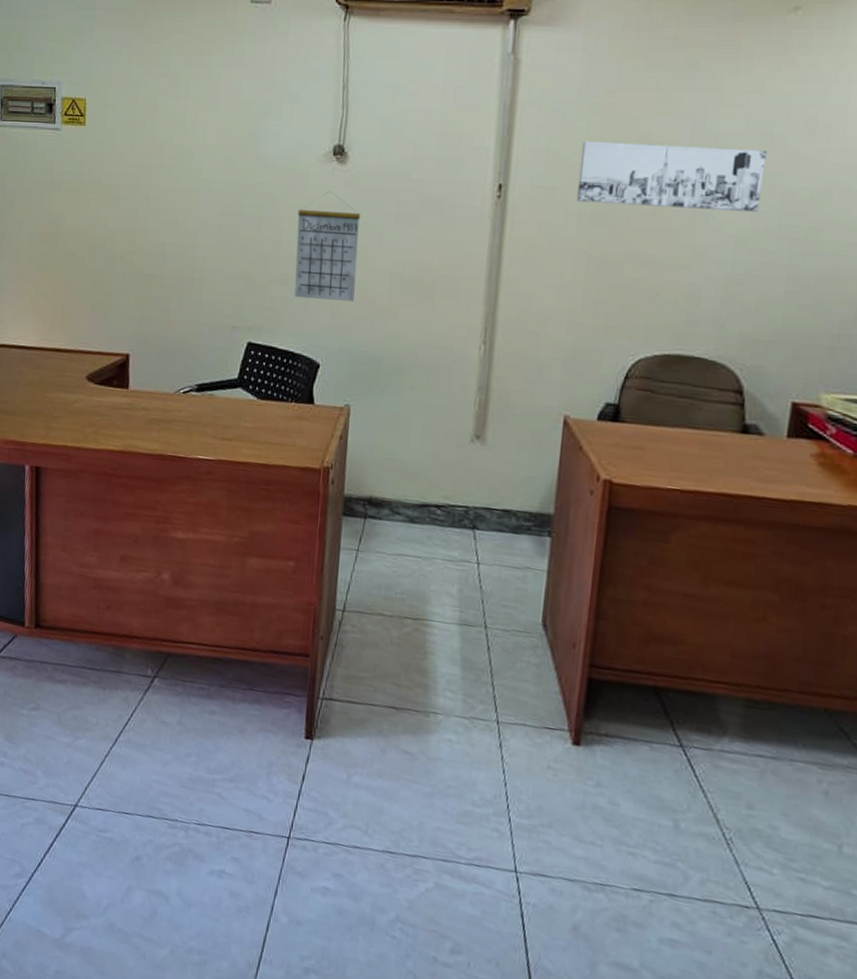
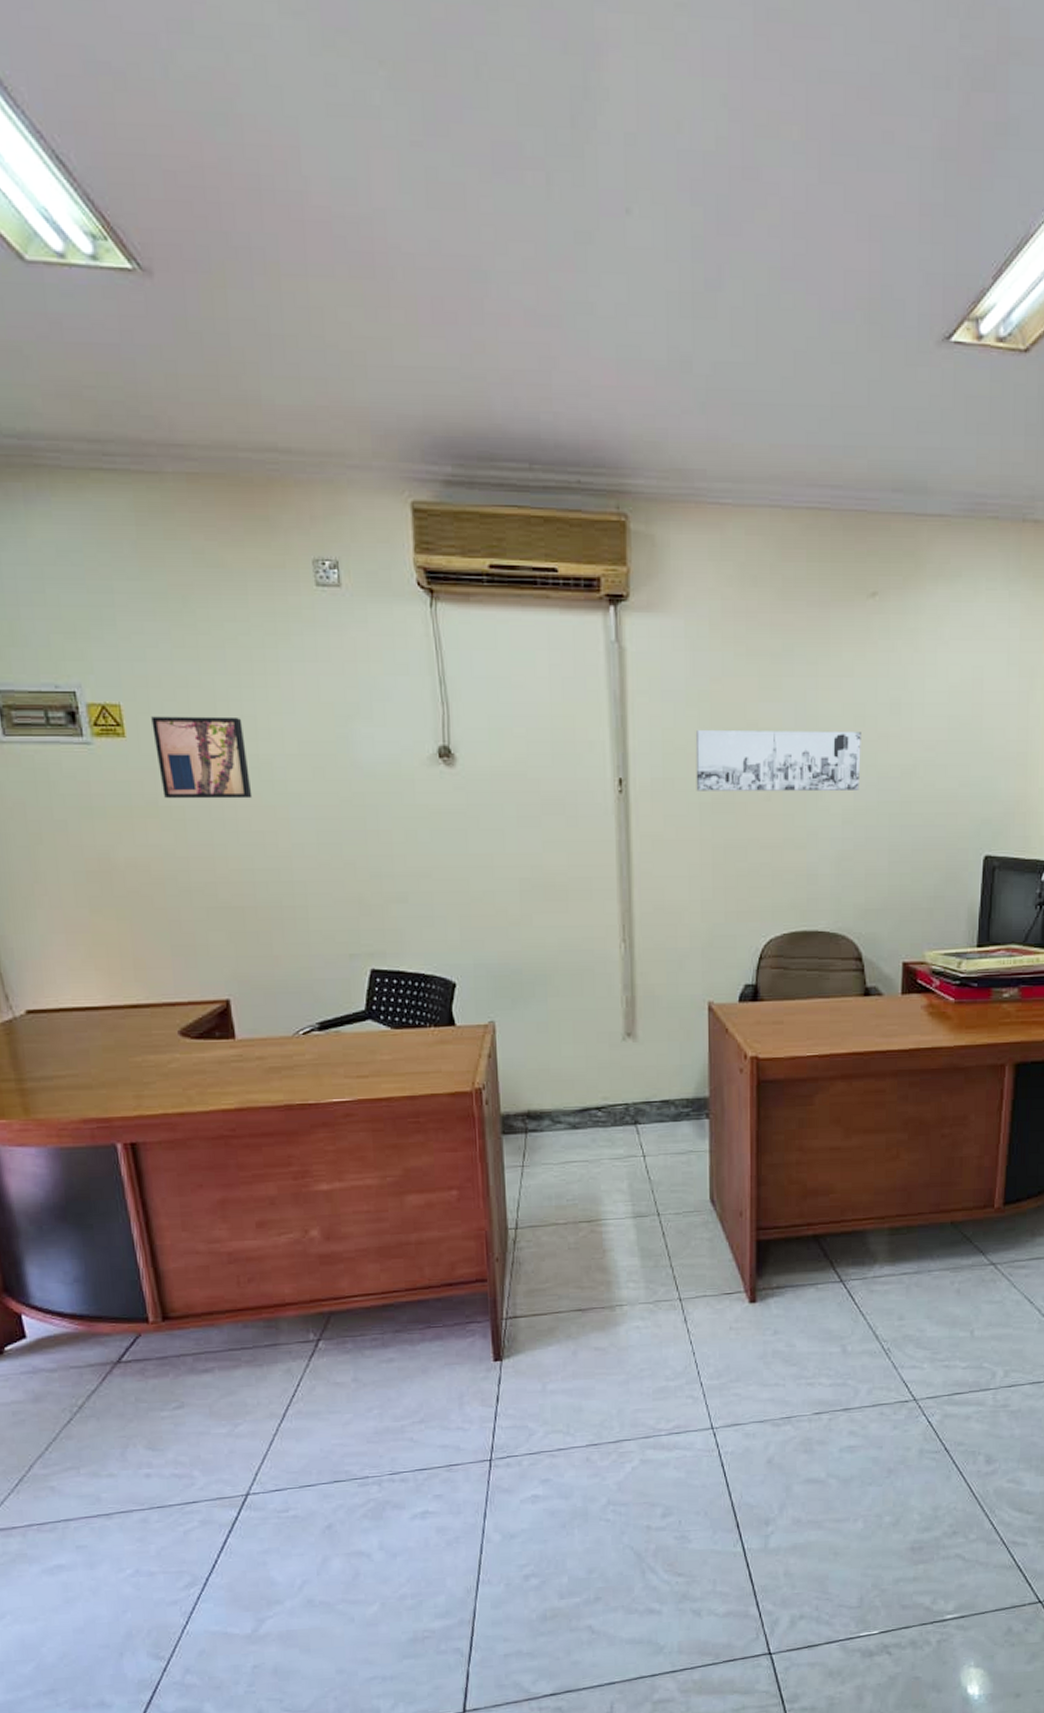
wall art: none [105,109,175,182] -> present [151,716,253,799]
calendar: present [294,191,360,302] -> none [407,797,483,916]

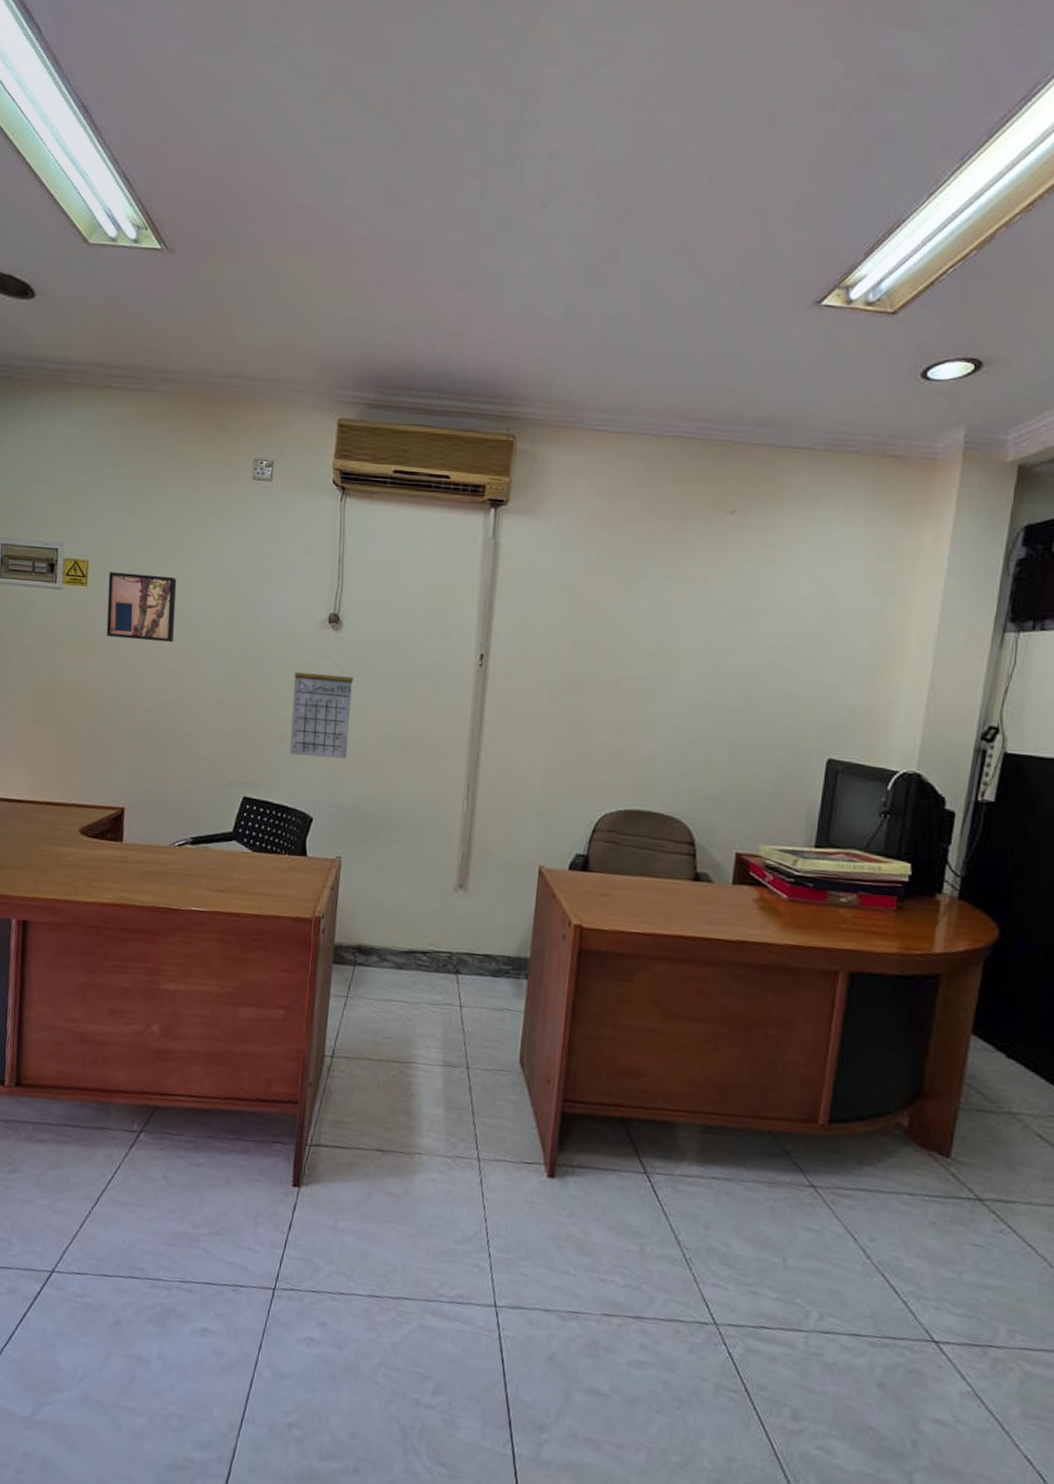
calendar: none [407,797,483,916] -> present [289,656,353,759]
wall art: present [695,729,861,791] -> none [549,617,711,685]

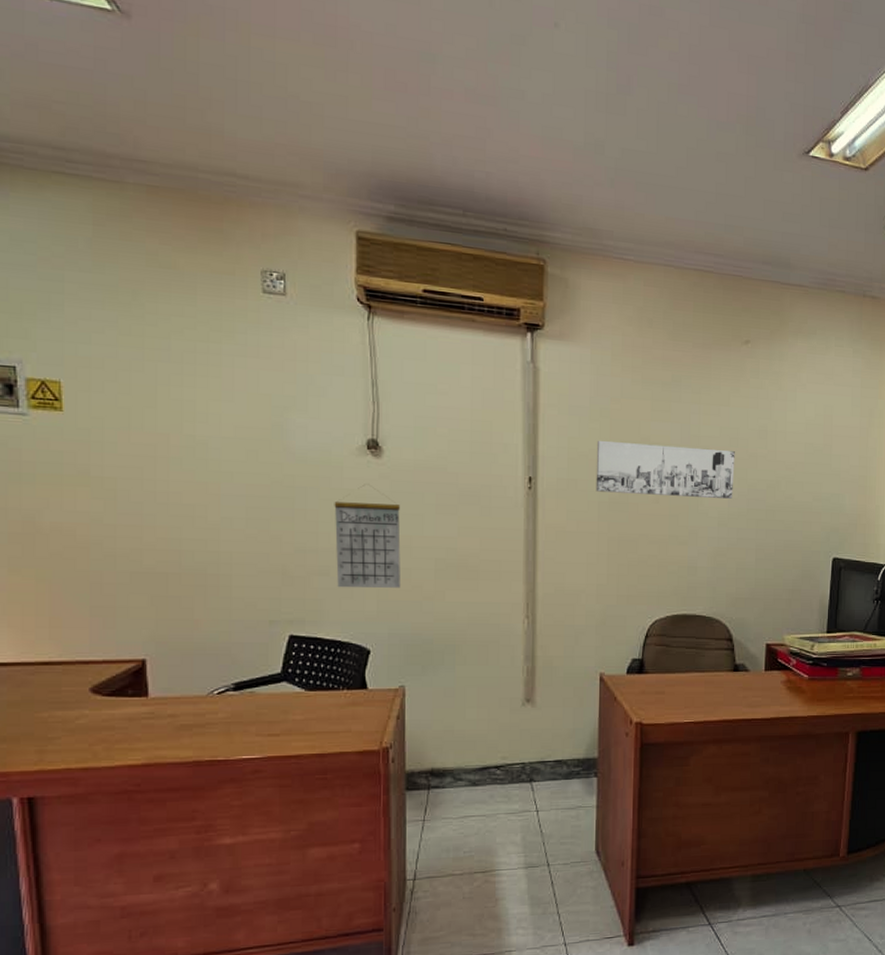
wall art: present [106,572,177,643] -> none [91,394,186,475]
wall art: none [549,617,711,685] -> present [595,440,735,499]

